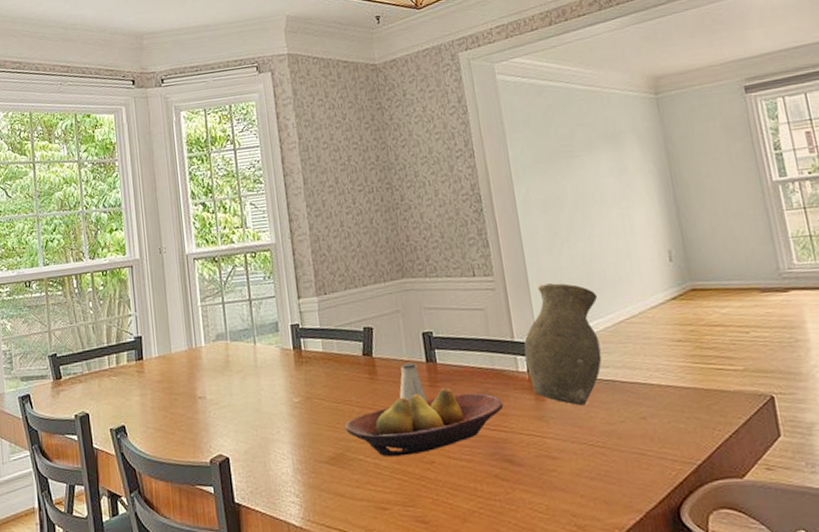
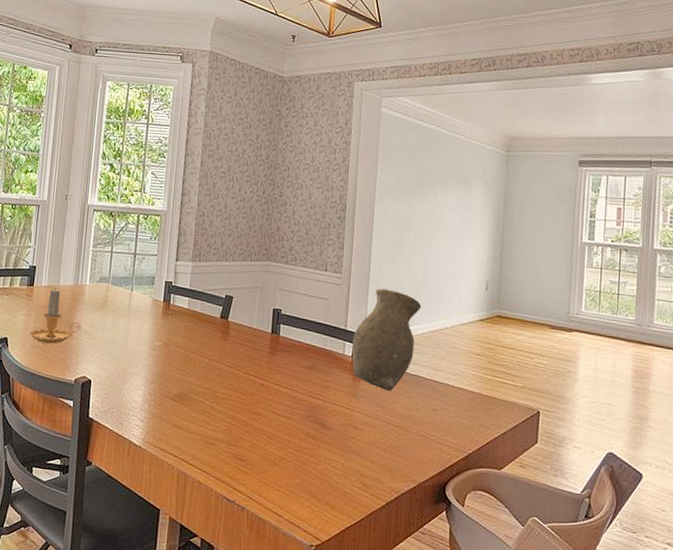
candle: none [148,357,205,424] -> present [29,287,80,344]
fruit bowl: present [344,387,504,457] -> none [193,356,326,406]
saltshaker: present [399,363,427,404] -> none [244,331,266,364]

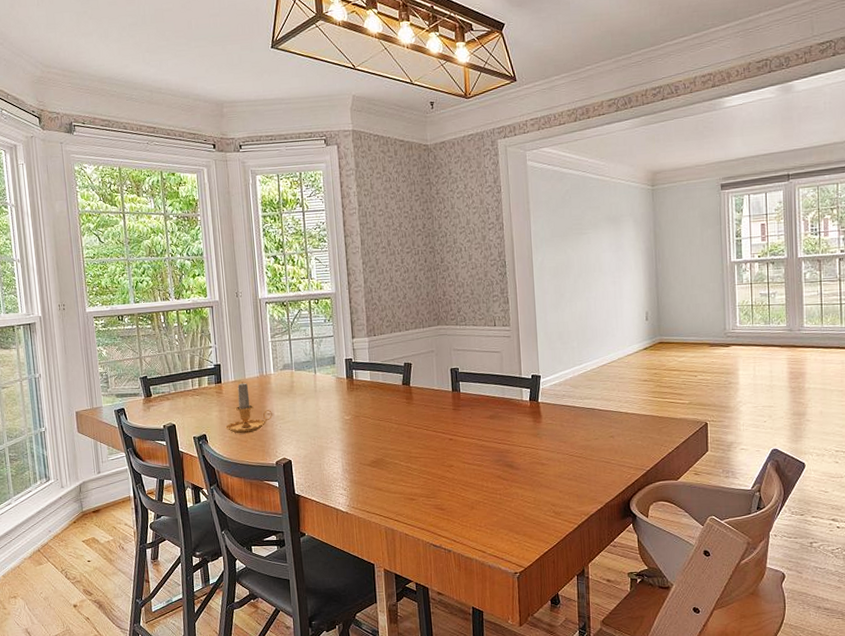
vase: present [352,288,422,391] -> none [528,334,589,427]

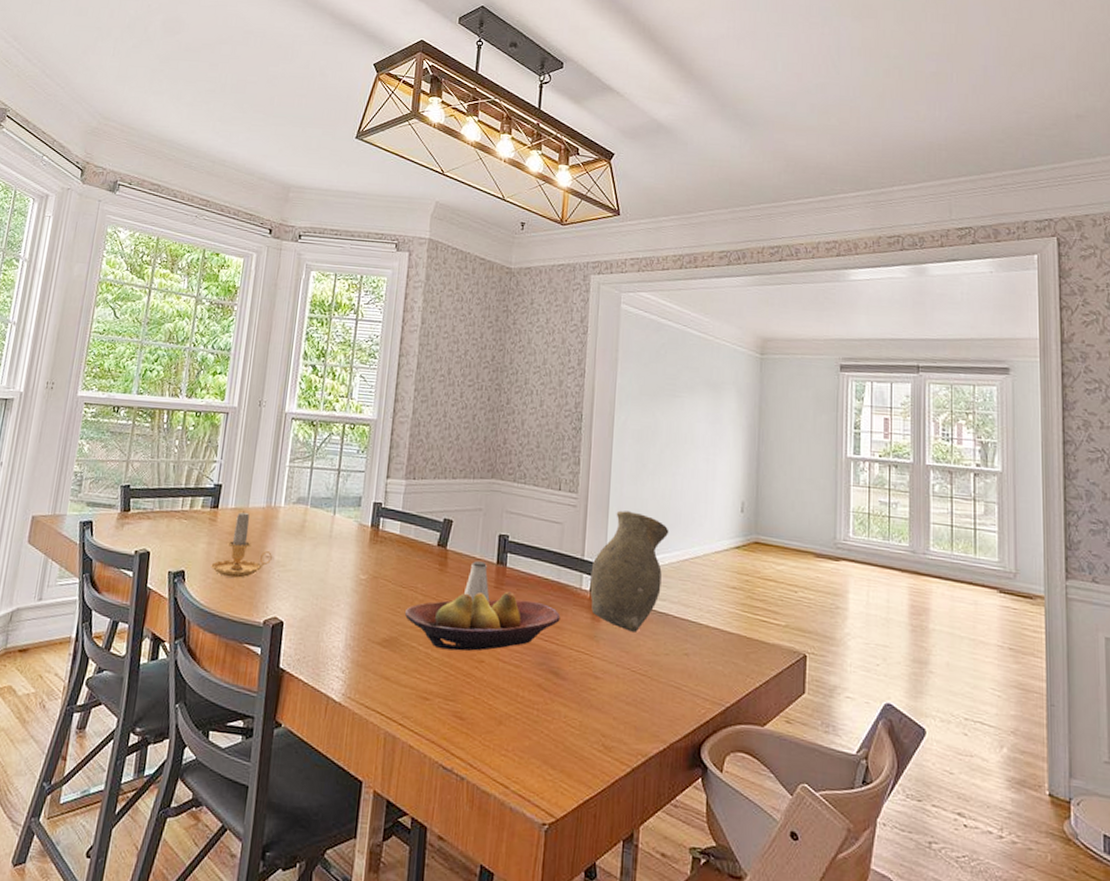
fruit bowl: none [385,410,509,462] -> present [404,591,561,651]
saltshaker: none [430,391,451,423] -> present [464,561,490,601]
vase: none [528,334,589,427] -> present [590,510,669,632]

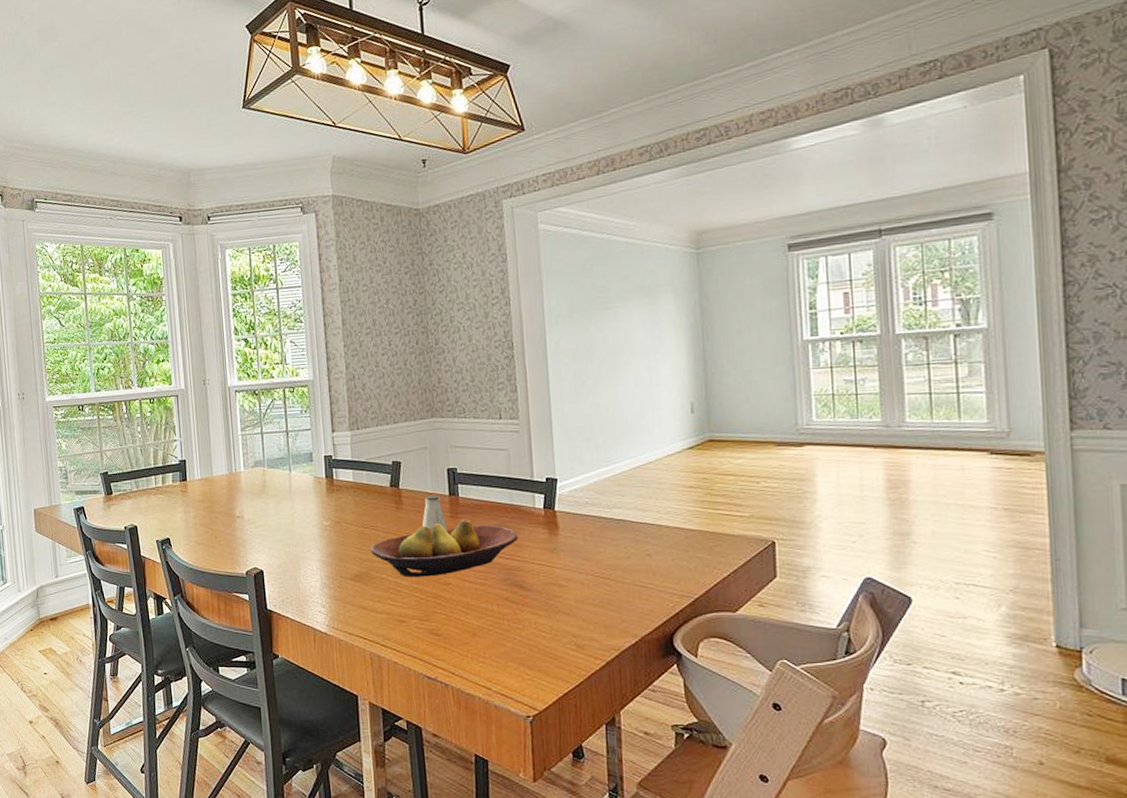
candle: present [211,510,272,578] -> none [191,479,242,539]
vase: present [590,510,669,632] -> none [542,428,617,541]

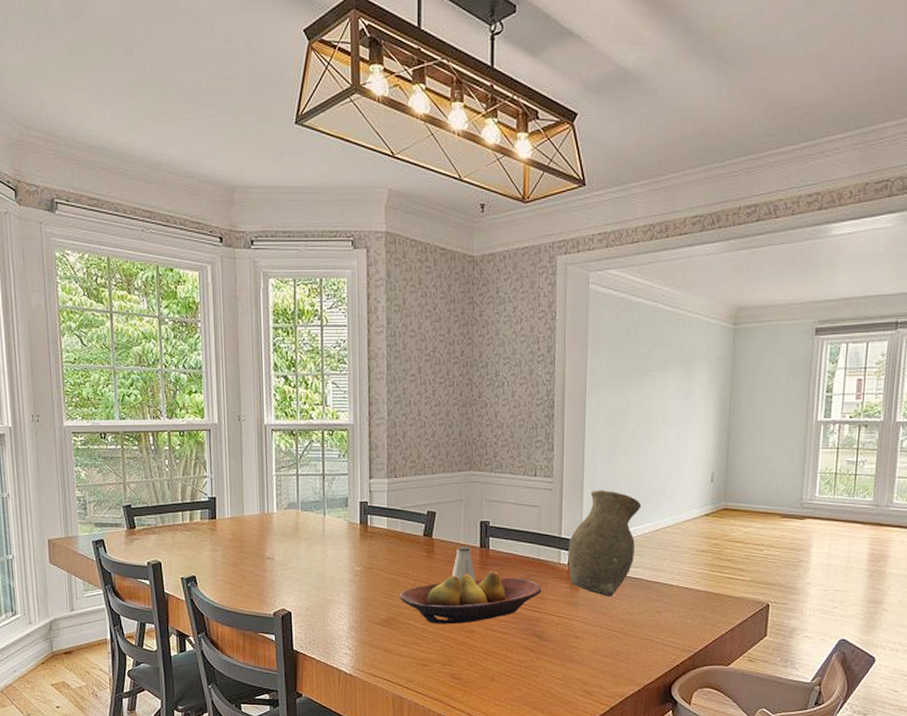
vase: none [542,428,617,541] -> present [568,490,642,597]

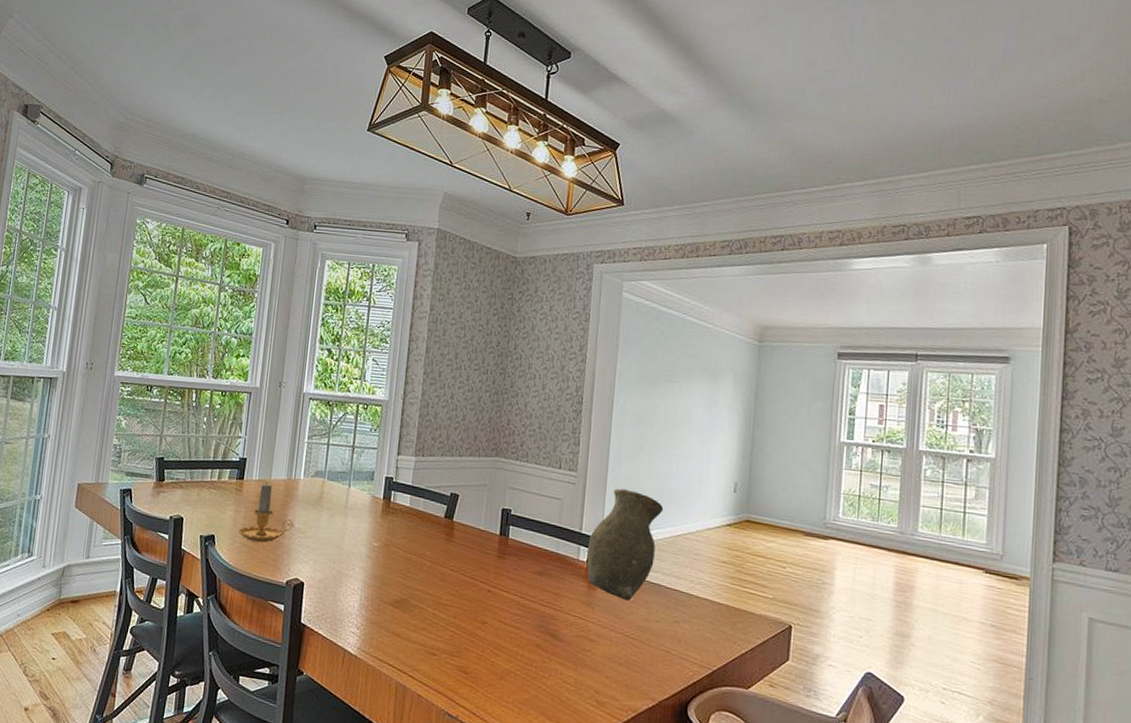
candle: none [218,518,272,578] -> present [238,482,293,543]
fruit bowl: present [399,570,542,625] -> none [414,560,559,613]
saltshaker: present [452,547,476,581] -> none [469,532,493,569]

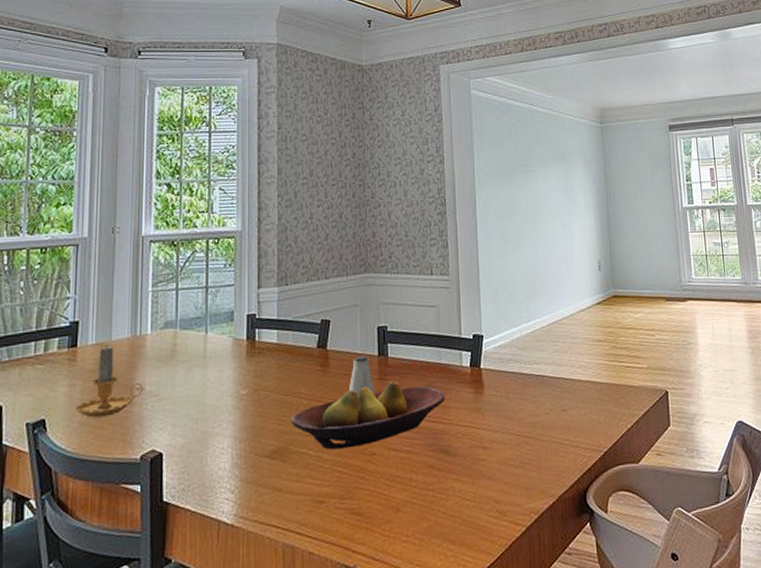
fruit bowl: none [414,560,559,613] -> present [290,380,445,450]
saltshaker: none [469,532,493,569] -> present [349,356,375,396]
vase: present [587,488,664,601] -> none [469,285,537,399]

